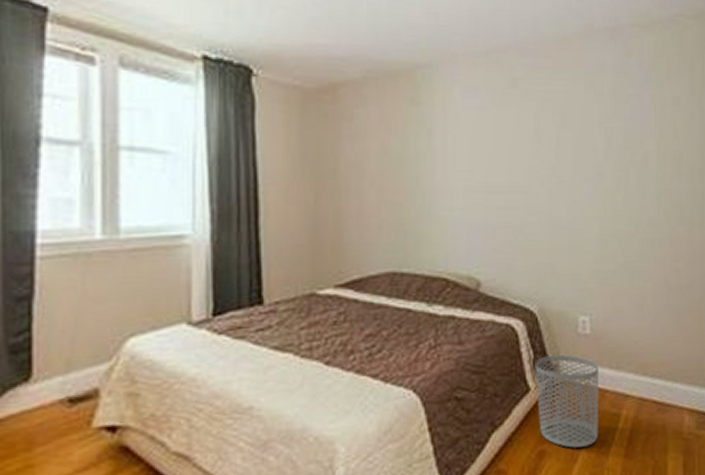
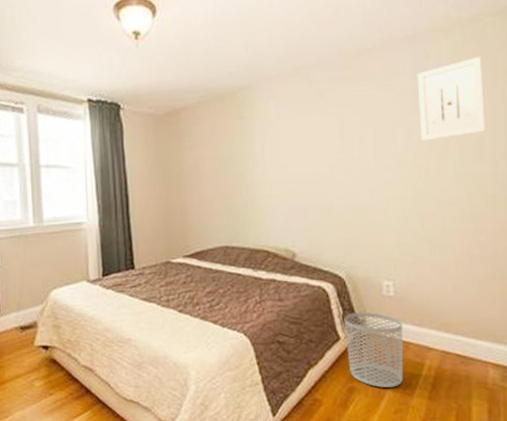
wall art: none [618,60,683,151] -> present [417,56,485,141]

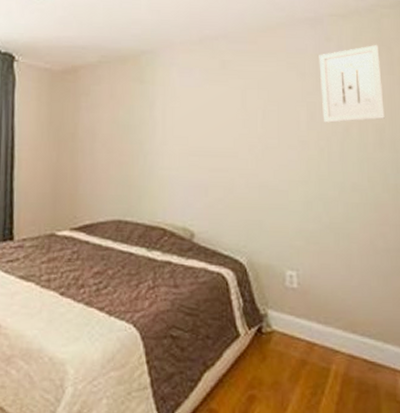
waste bin: present [344,311,404,387] -> none [244,304,309,397]

